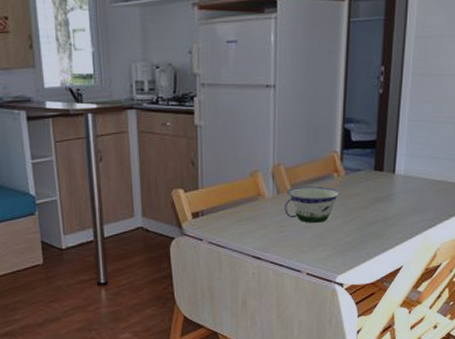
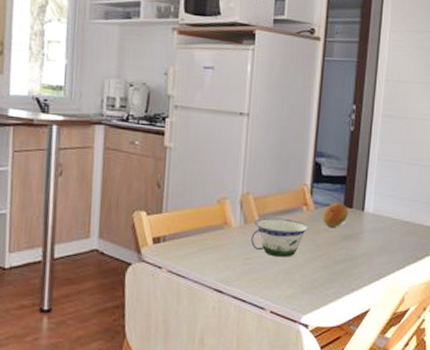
fruit: none [353,167,379,191] -> present [322,202,349,227]

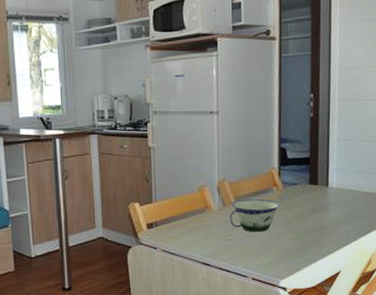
fruit: present [322,202,349,227] -> none [291,181,314,203]

